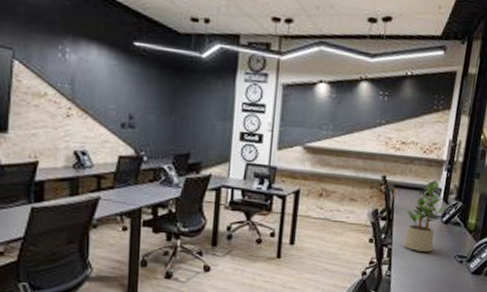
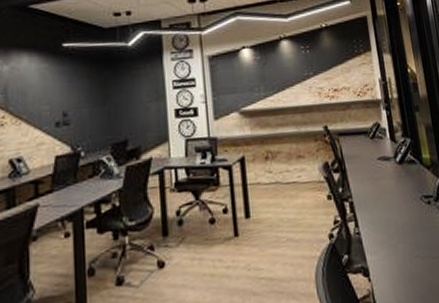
potted plant: present [403,180,446,252] -> none [357,121,395,200]

